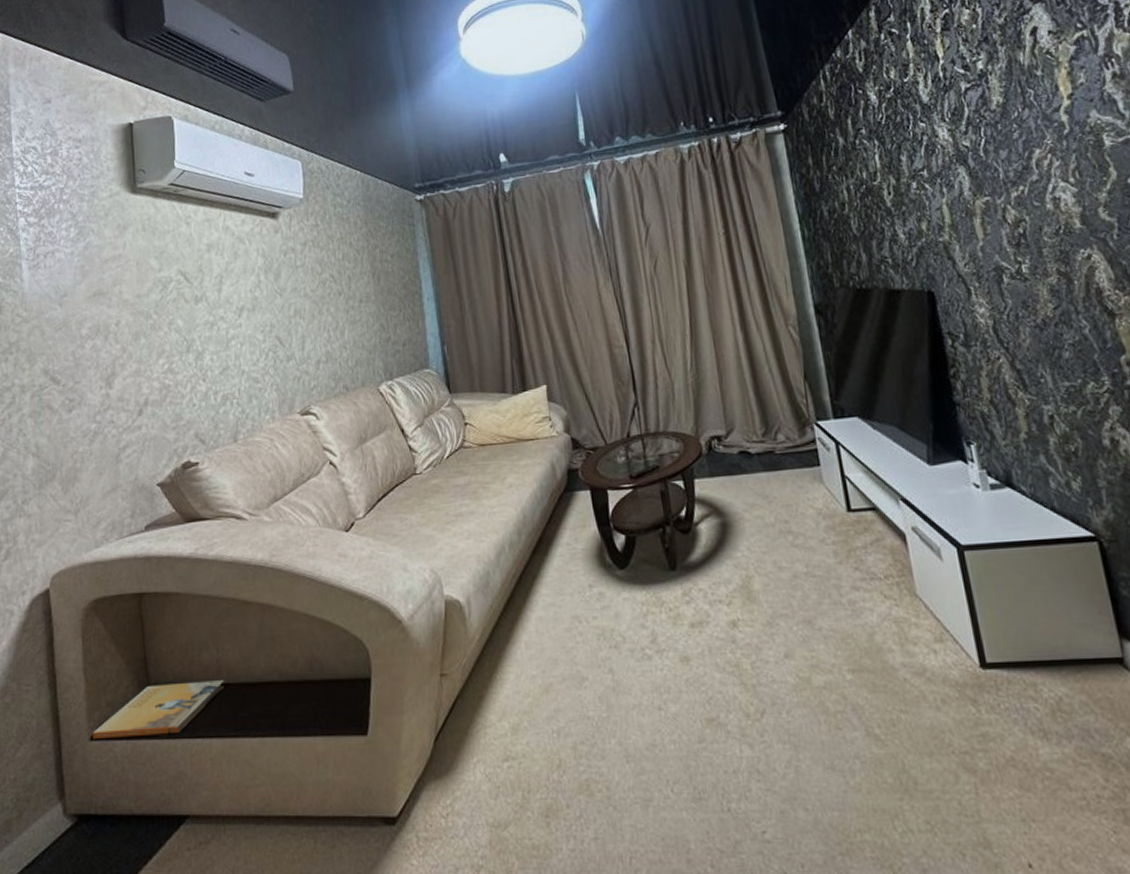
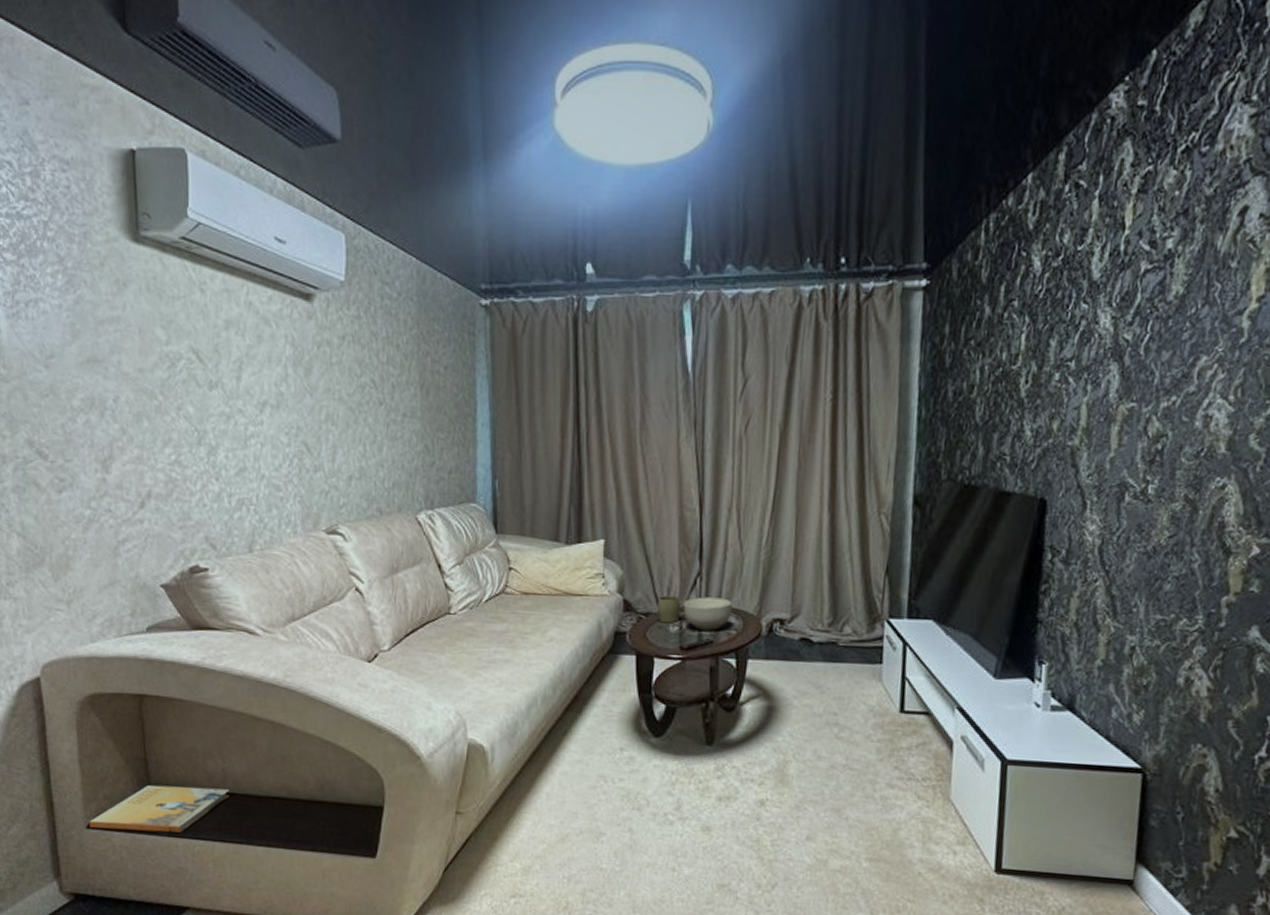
mug: none [602,427,629,455] -> present [658,595,686,624]
bowl: none [625,423,672,457] -> present [682,597,732,631]

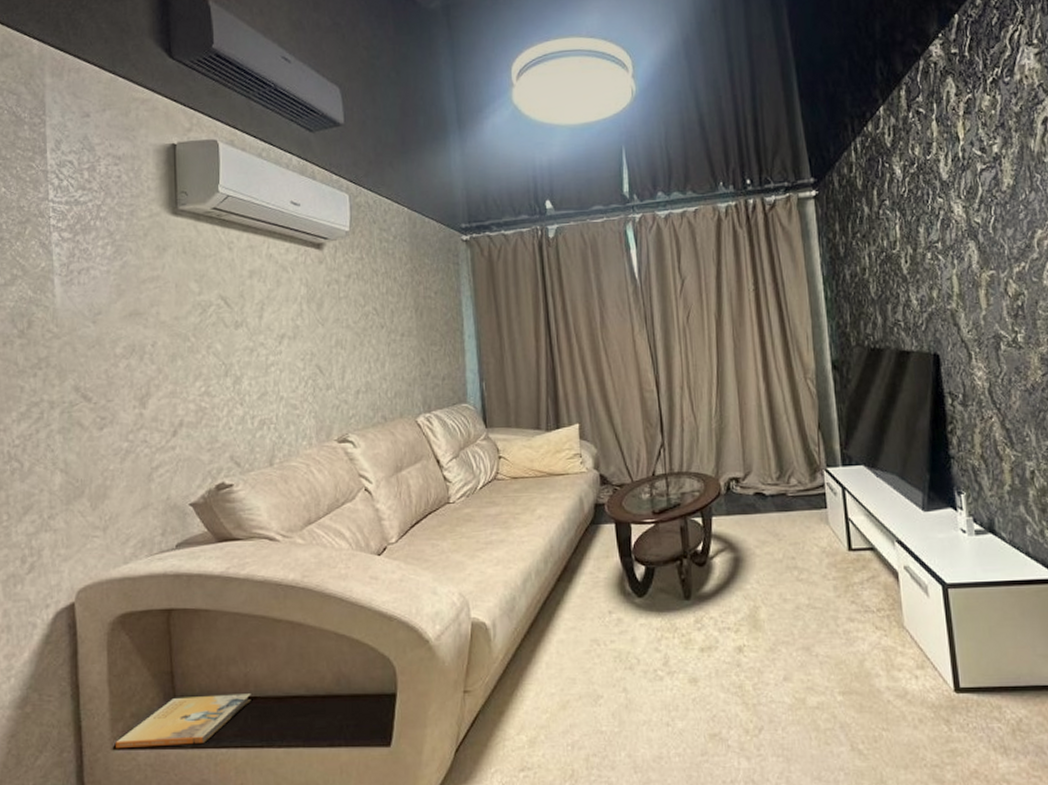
mug: present [658,595,686,624] -> none [630,466,654,492]
bowl: present [682,597,732,631] -> none [651,464,693,495]

